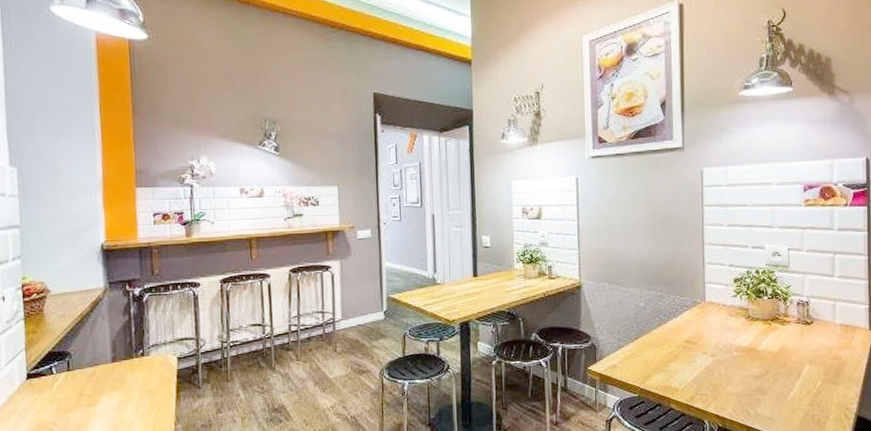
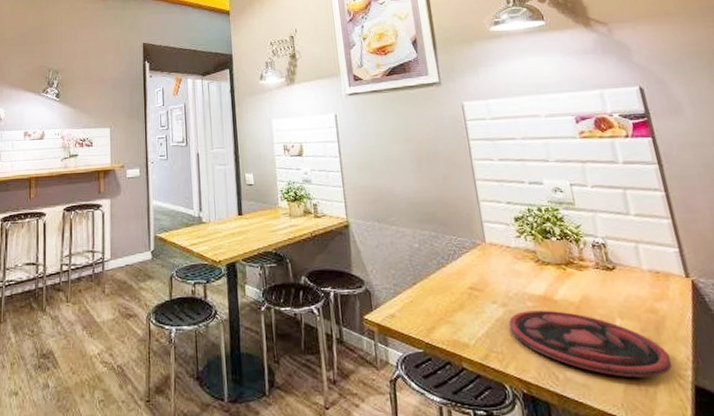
plate: none [715,359,843,412] -> present [508,310,672,378]

